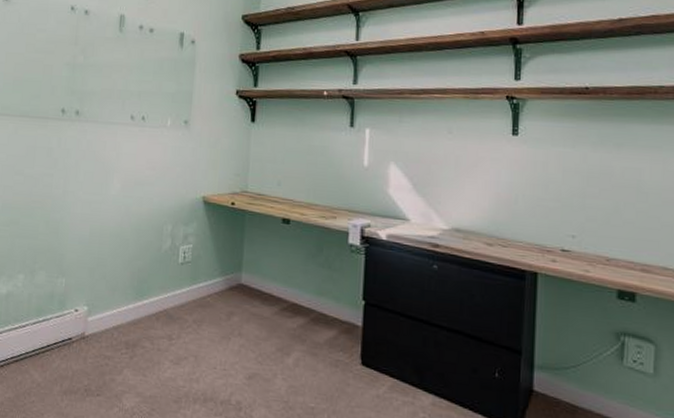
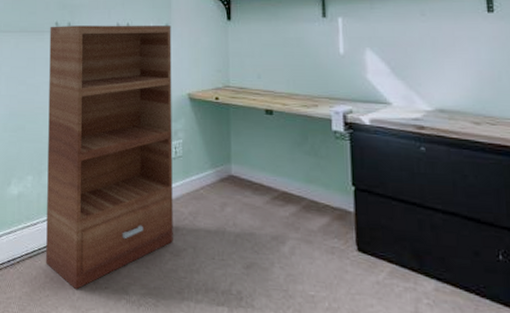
bookshelf: none [33,112,191,397] -> present [46,25,173,290]

